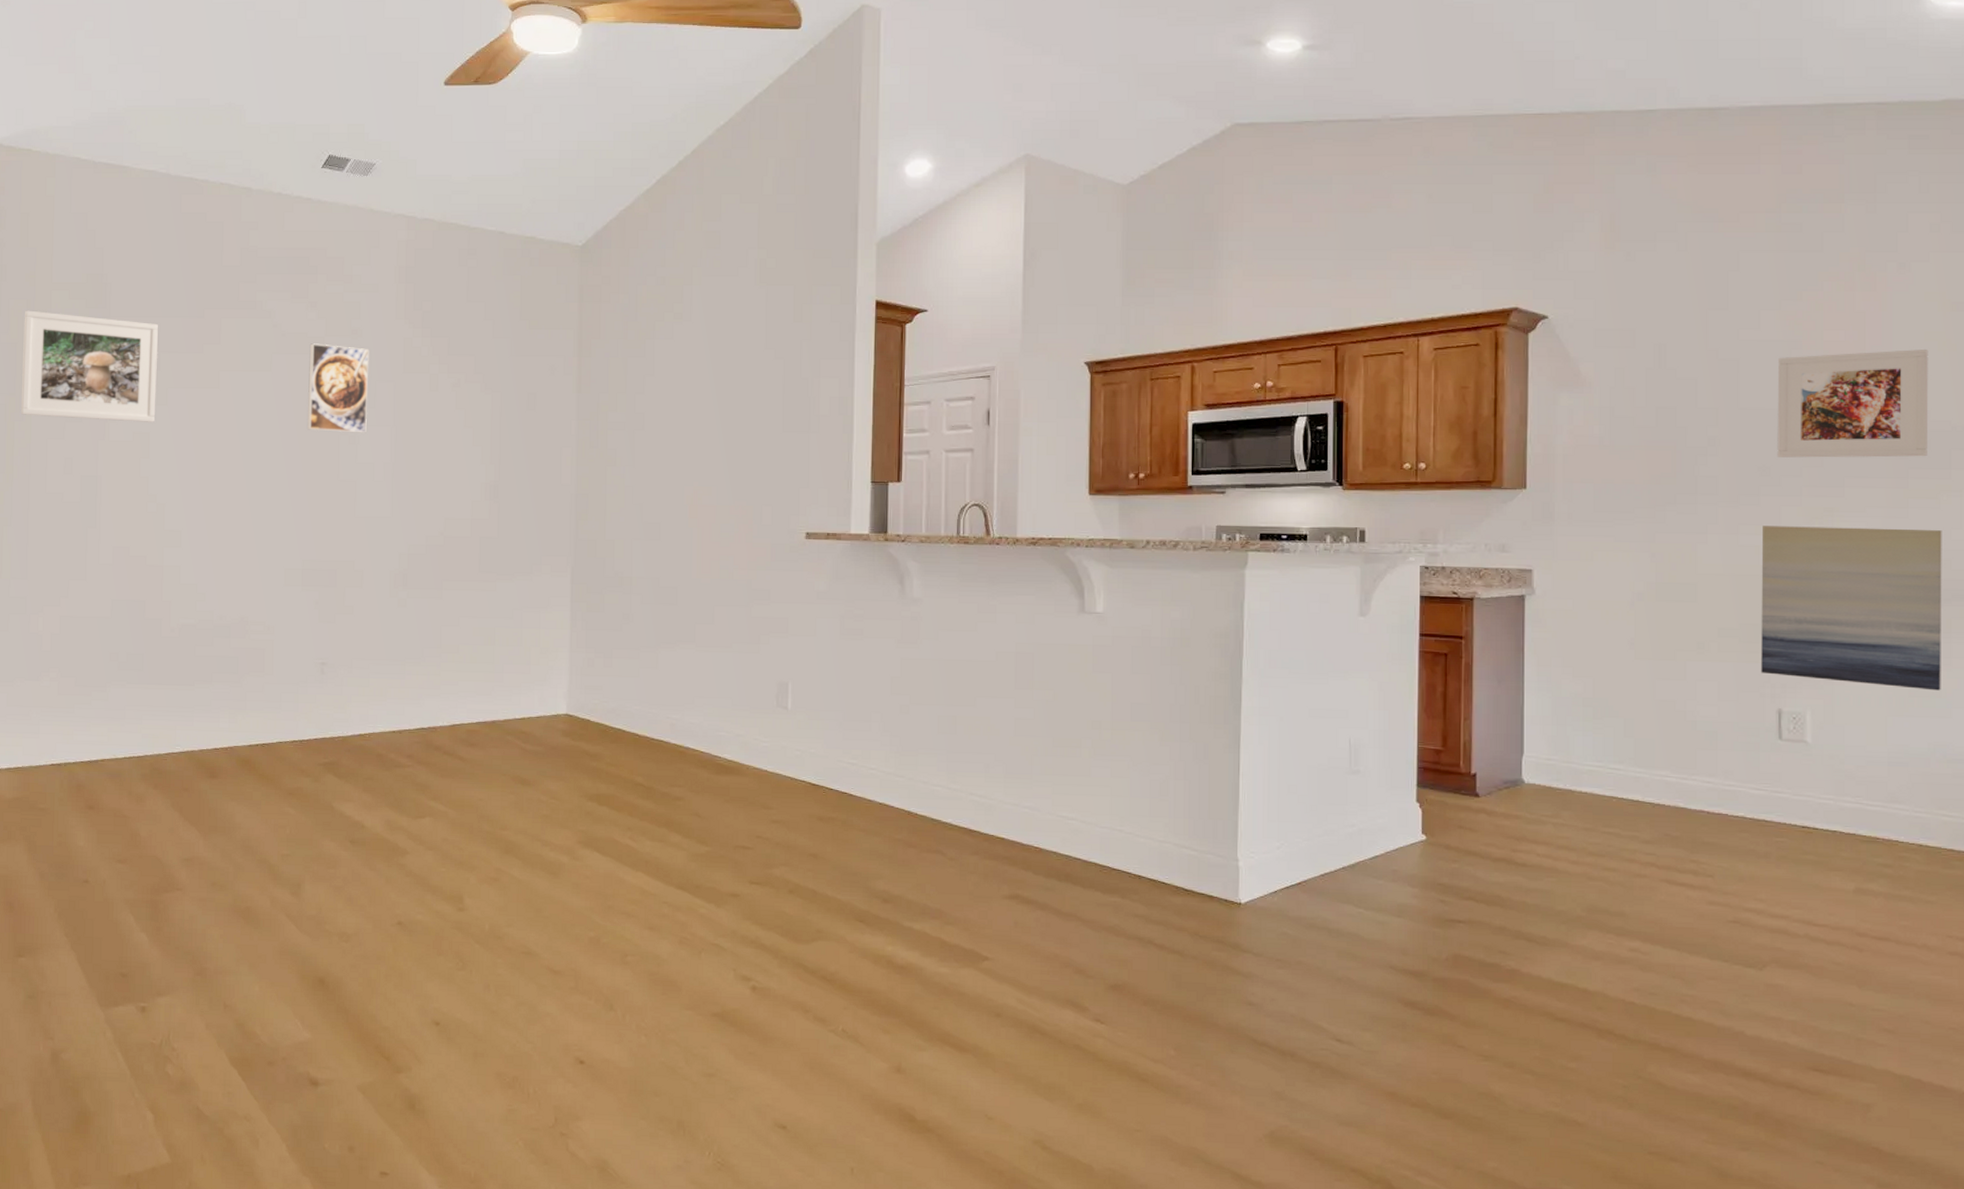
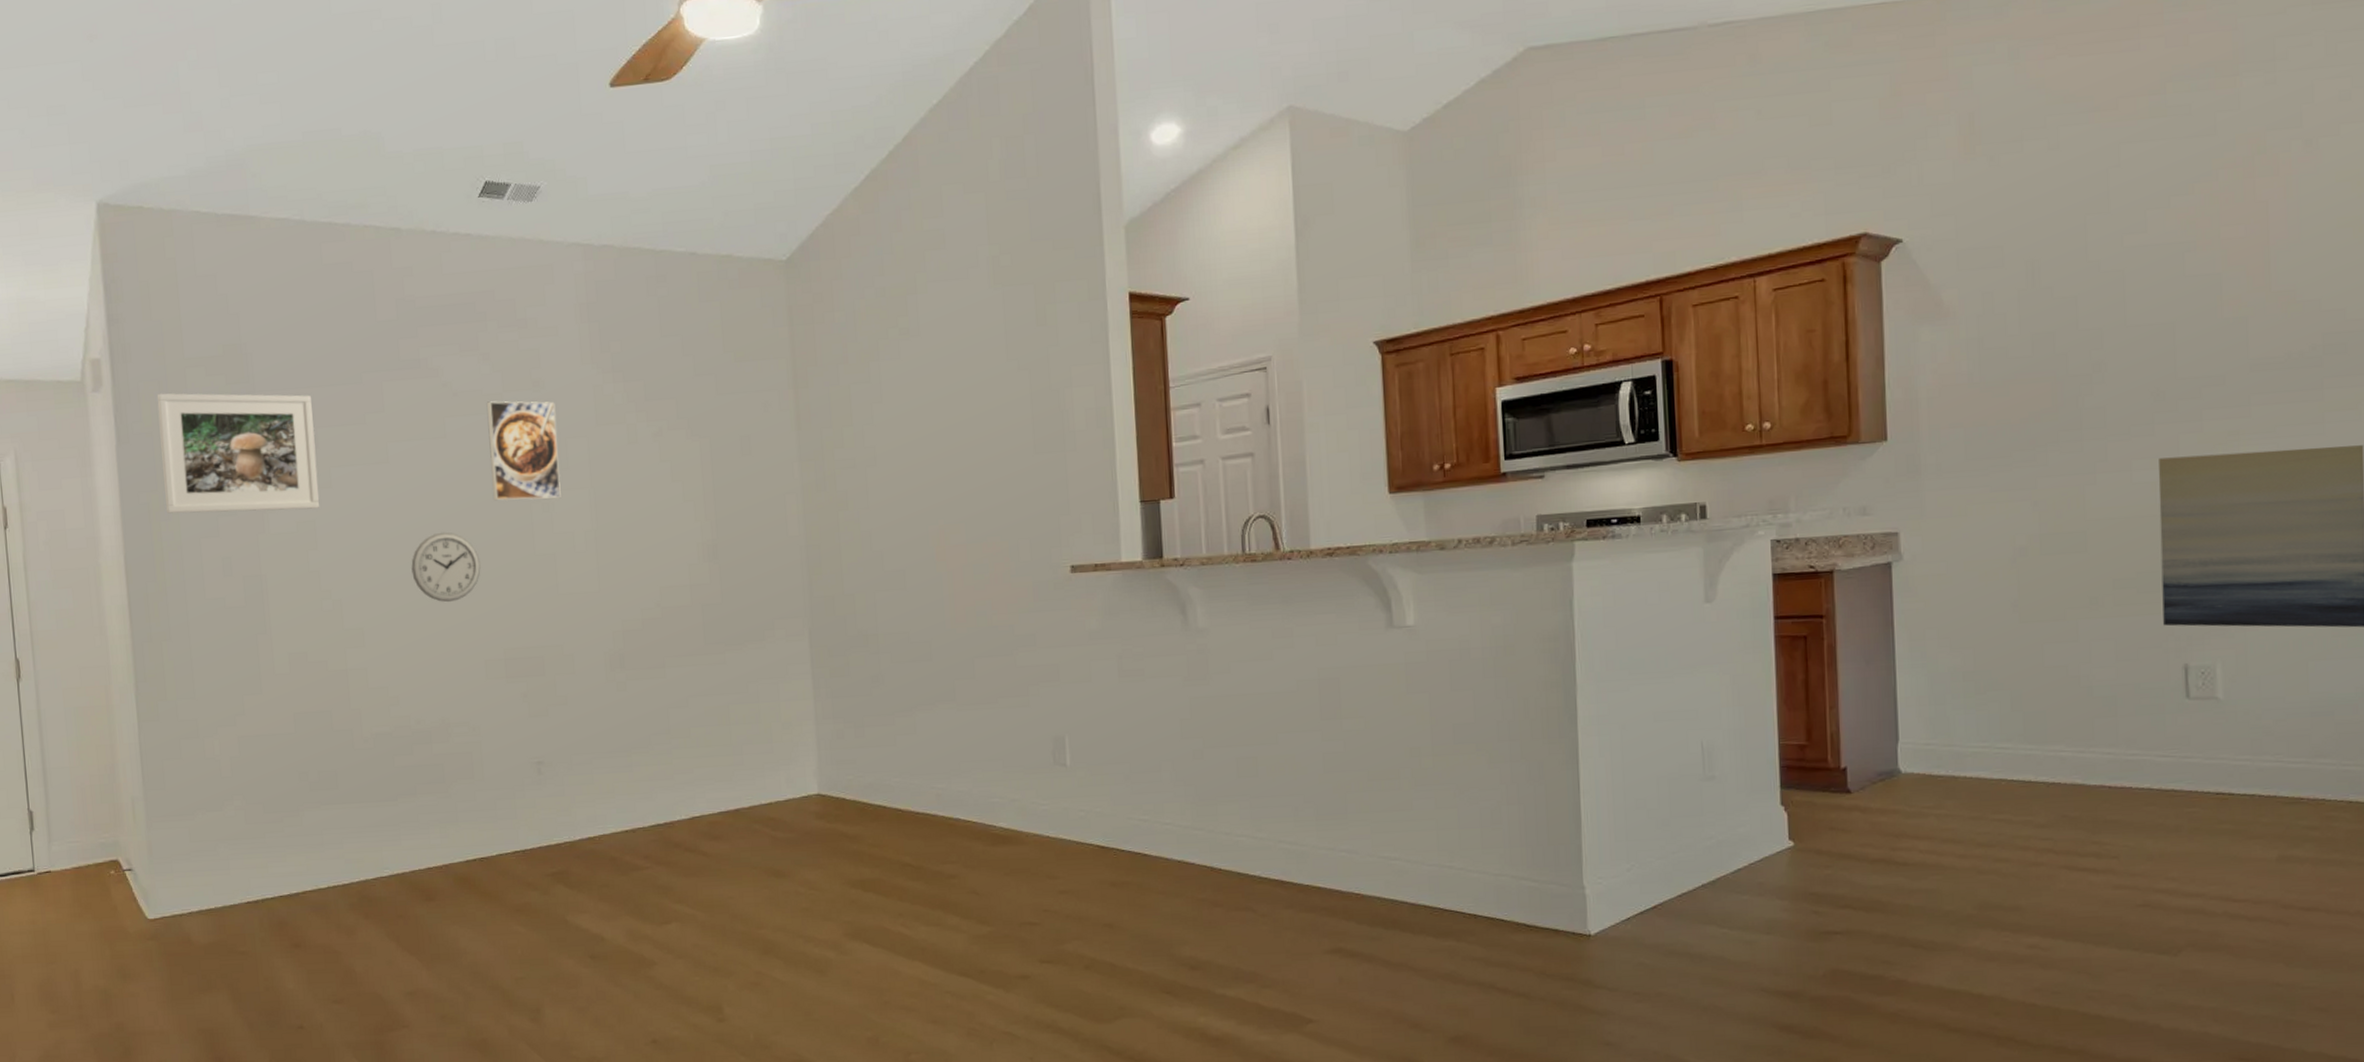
wall clock: none [229,453,290,515] -> present [411,532,481,603]
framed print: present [1777,350,1929,458] -> none [2169,238,2344,378]

